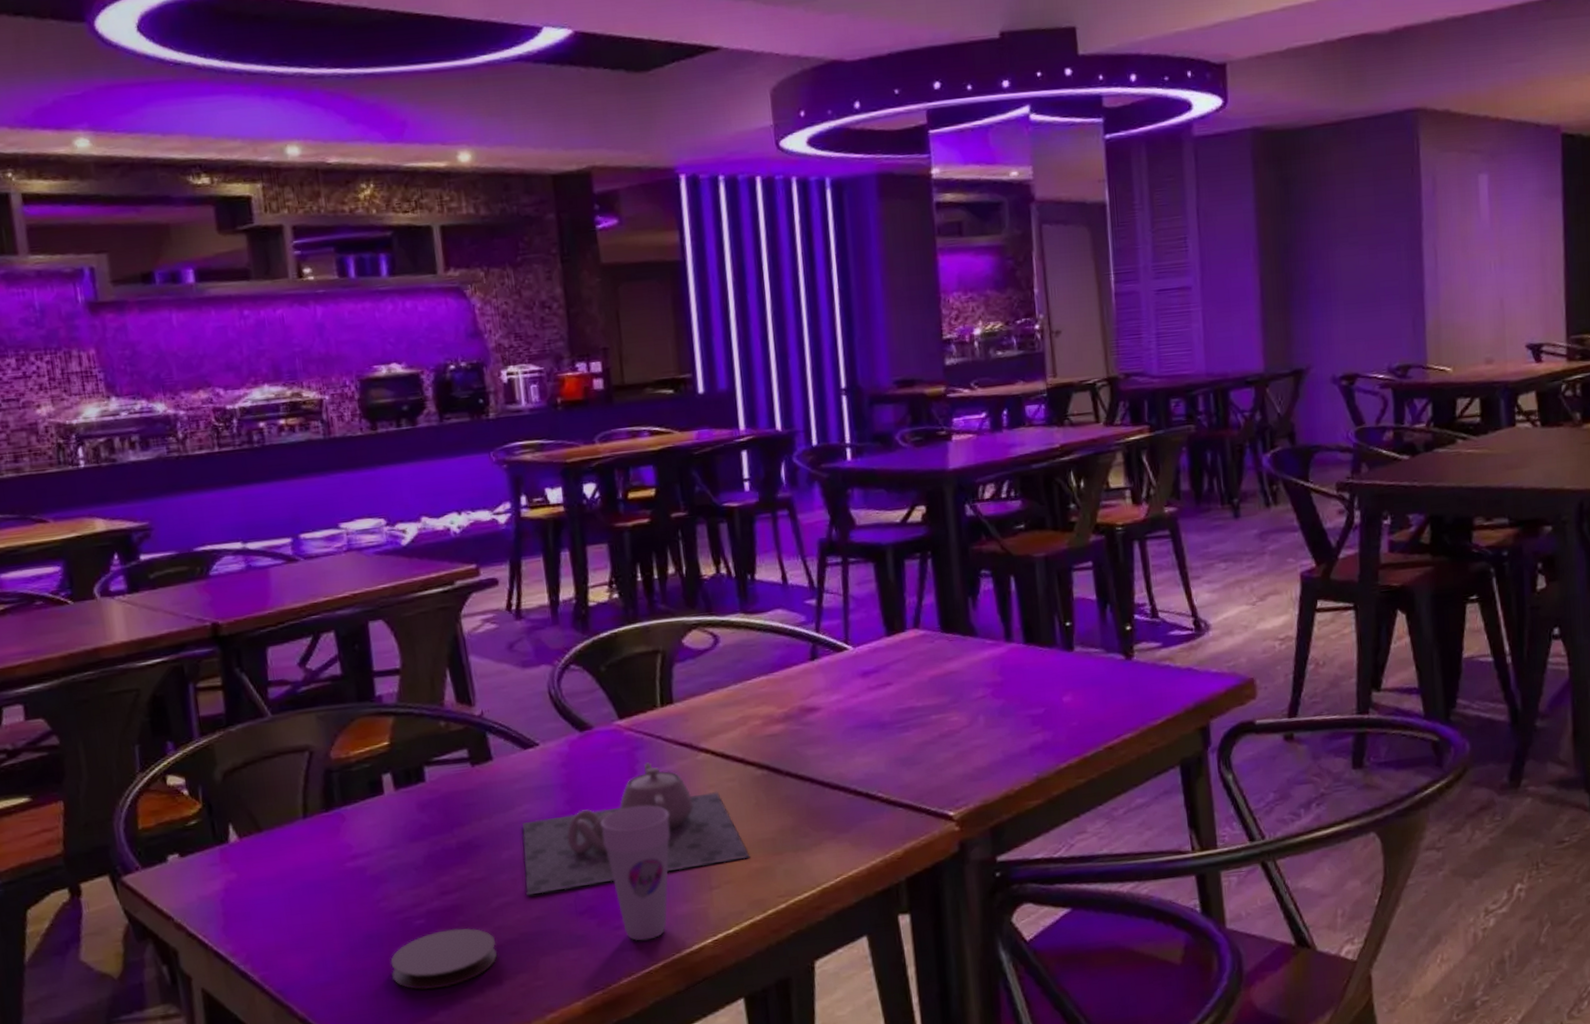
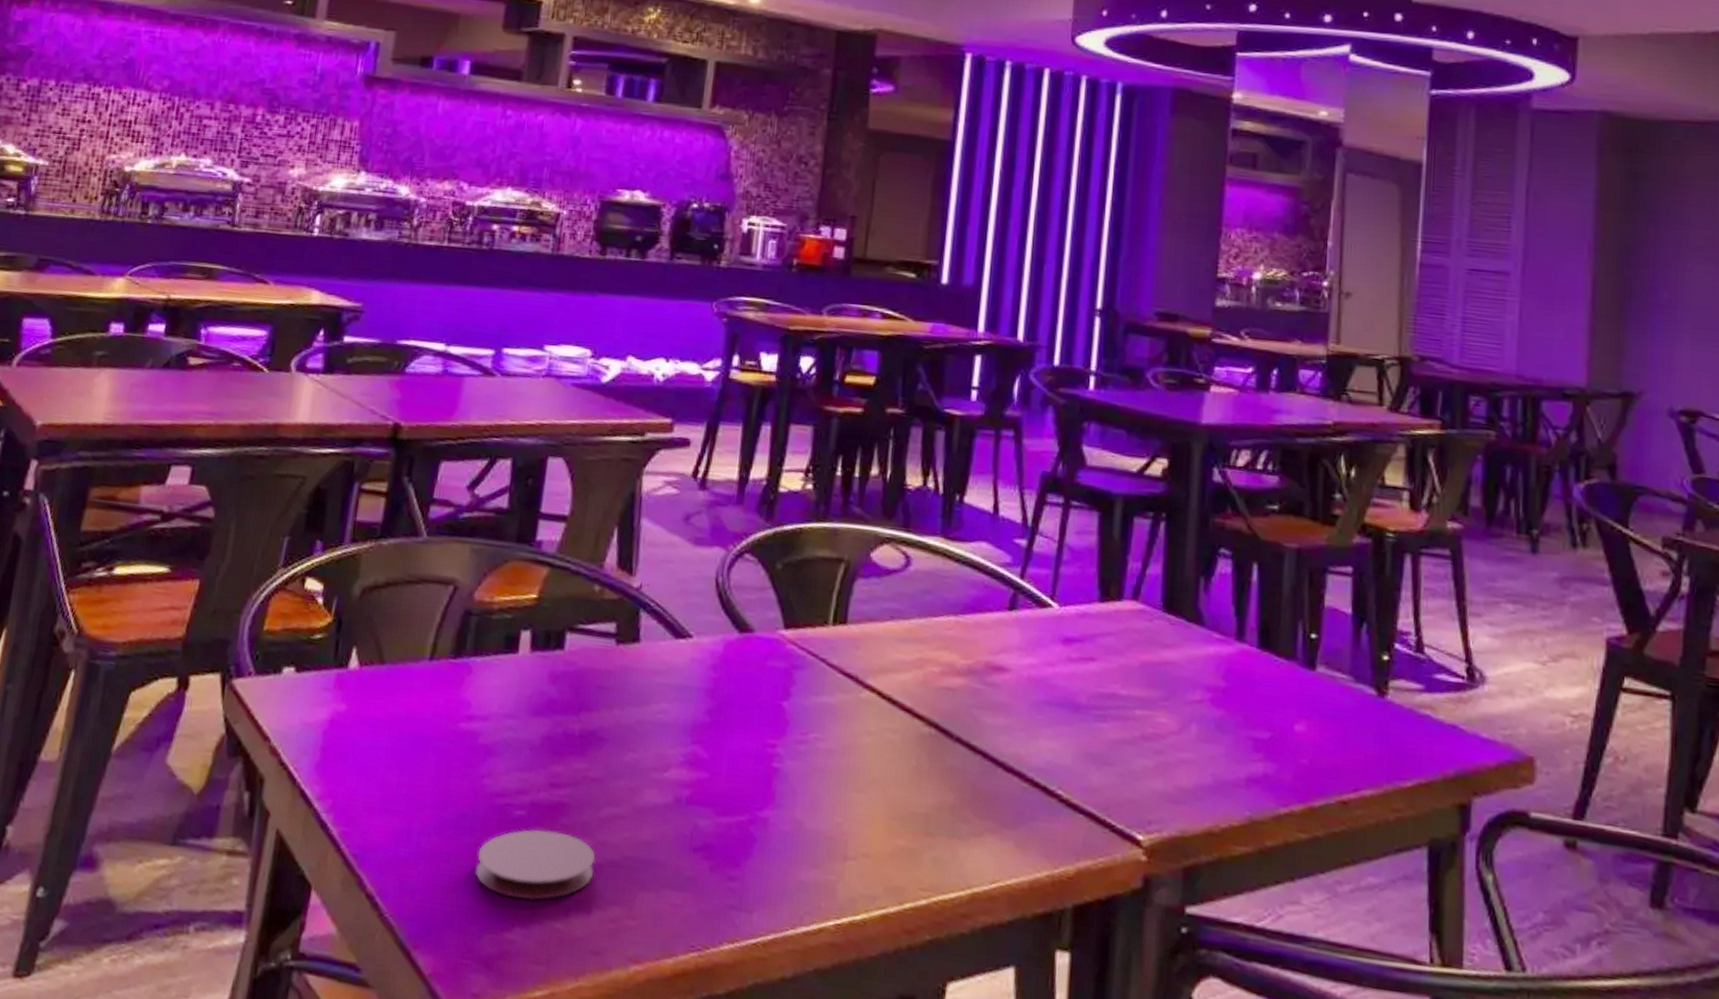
teapot: present [522,762,750,896] -> none [641,687,898,832]
cup: present [600,805,670,941] -> none [737,734,817,904]

